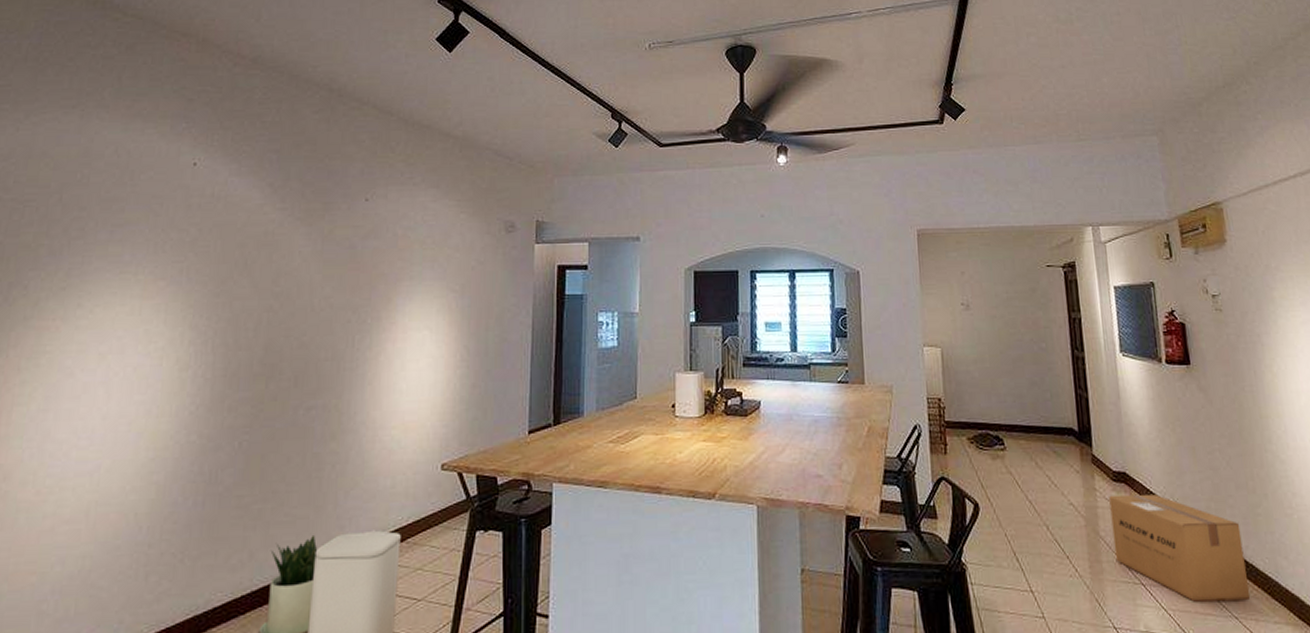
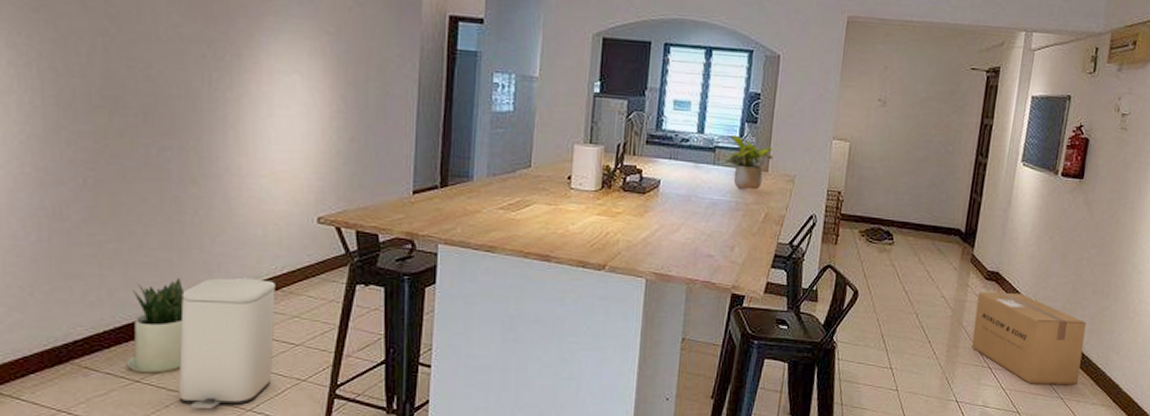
potted plant: none [820,350,867,405] -> present [724,134,773,191]

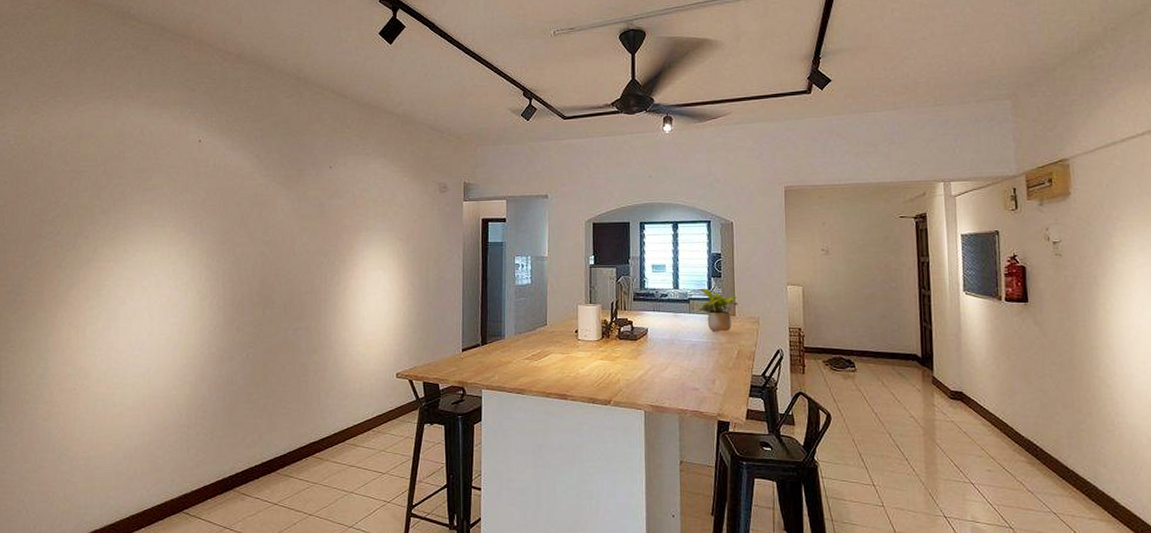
planter: present [126,277,184,373] -> none [269,423,307,498]
pedal bin: present [178,277,275,410] -> none [303,421,368,526]
box: present [971,291,1087,386] -> none [946,410,1069,500]

